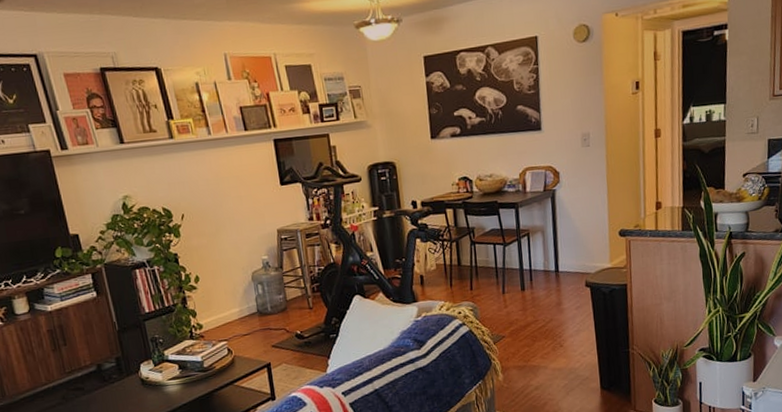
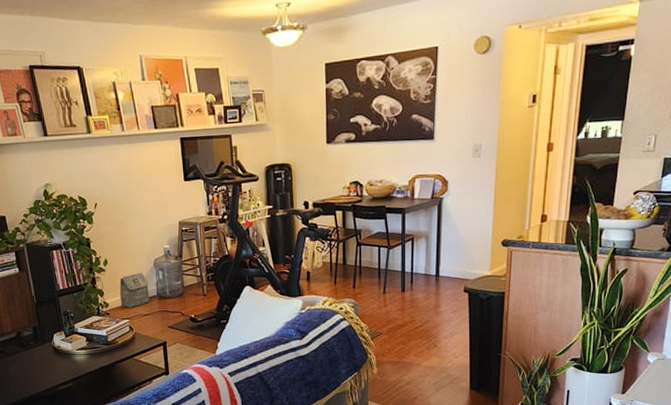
bag: none [214,288,250,329] -> present [119,273,150,309]

